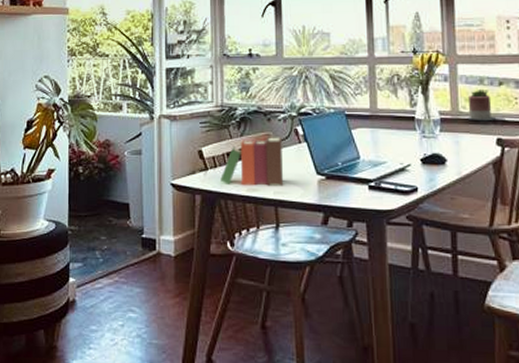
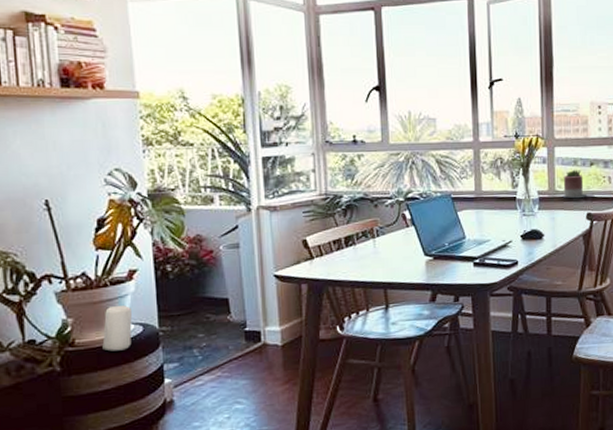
candle: none [21,201,47,245] -> present [102,305,132,352]
books: present [220,137,284,186] -> none [327,222,392,272]

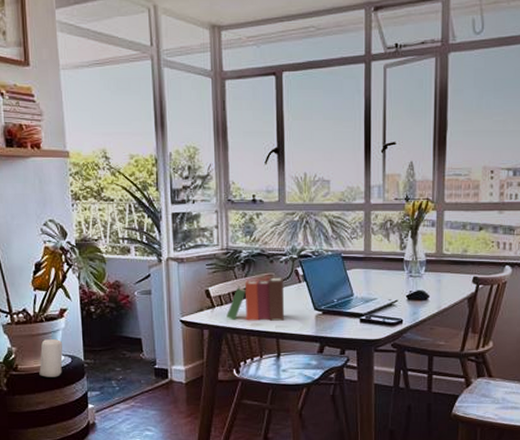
books: none [327,222,392,272] -> present [227,277,285,321]
succulent planter: present [562,170,586,198] -> none [449,234,474,261]

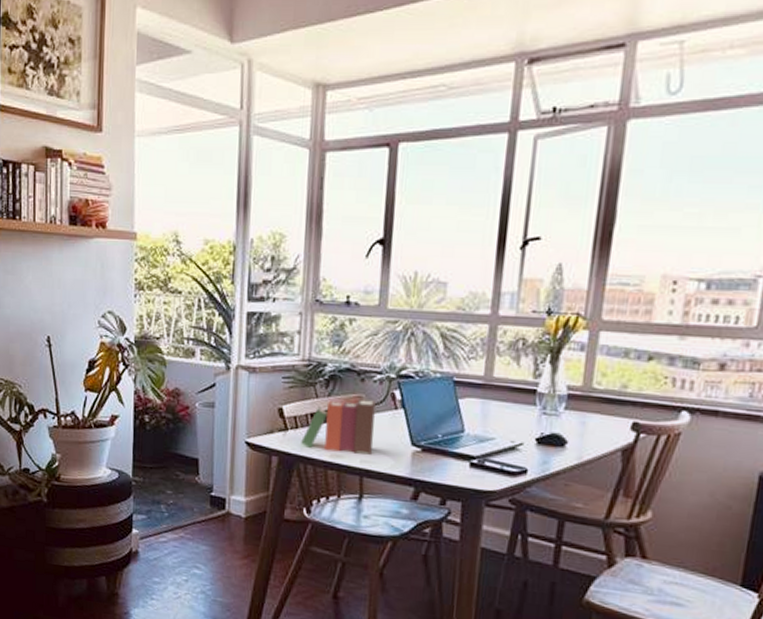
candle: present [39,338,63,378] -> none [82,448,110,494]

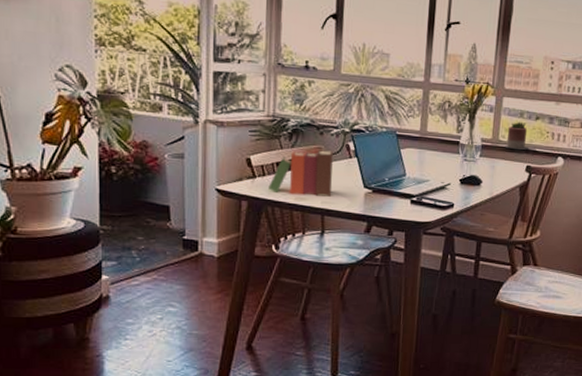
succulent planter: none [601,364,636,401] -> present [505,122,528,150]

